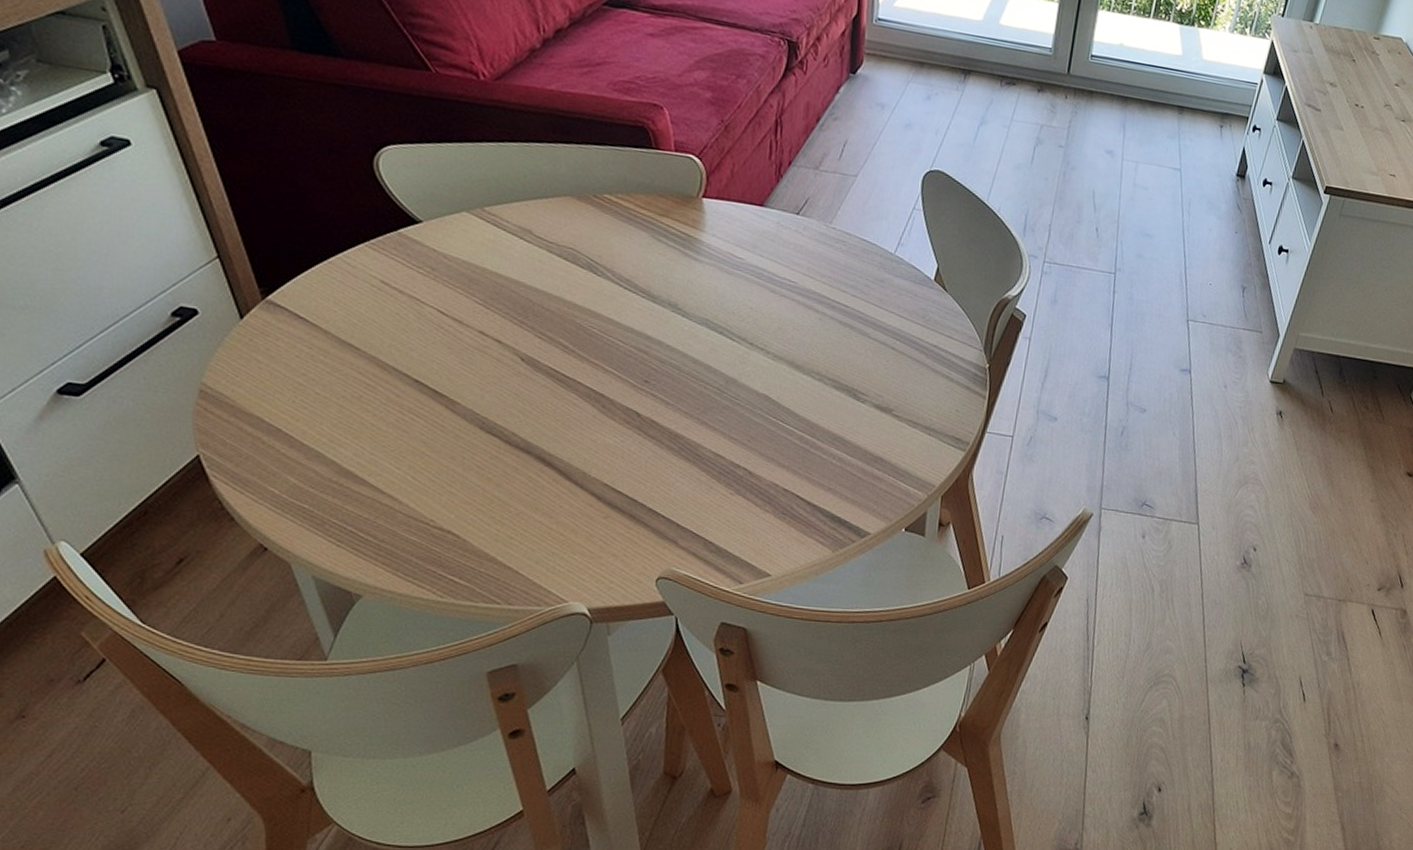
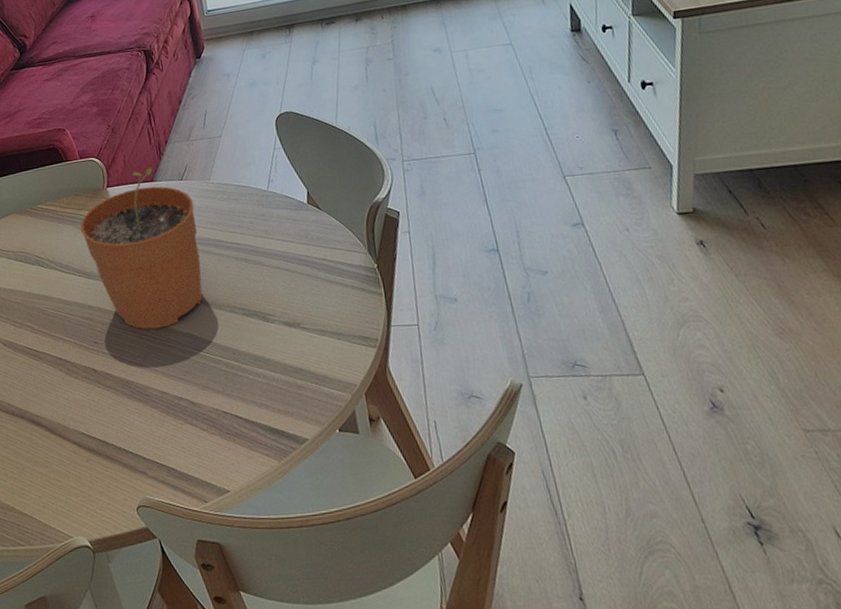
plant pot: none [656,188,806,382] -> present [80,167,203,330]

